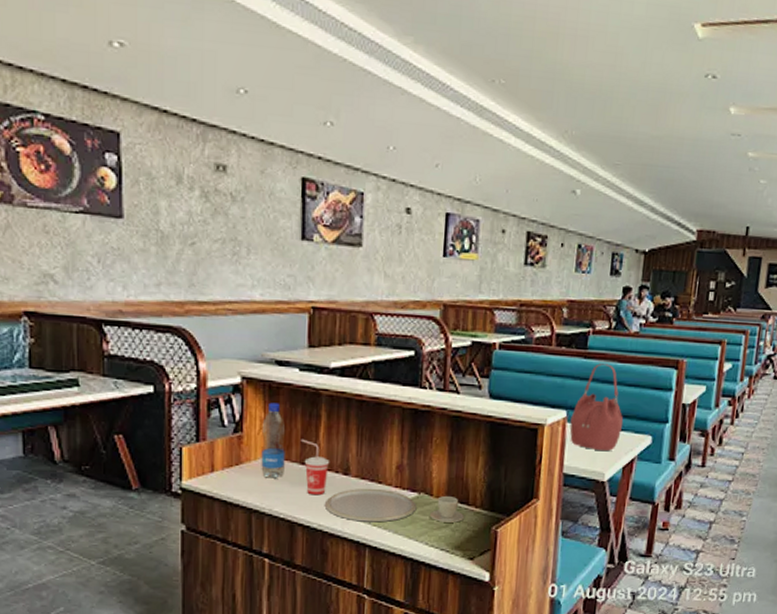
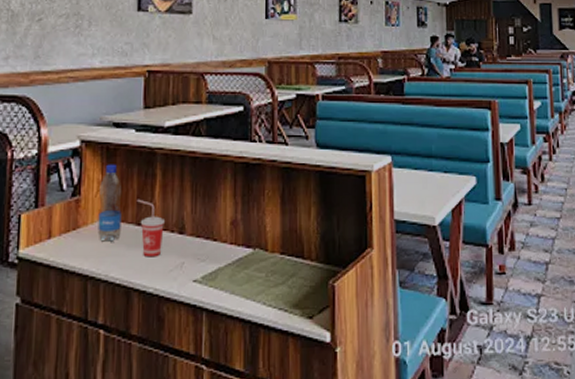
plate: present [324,489,417,523] -> none [160,247,253,283]
teacup: present [430,496,464,523] -> none [266,251,300,279]
handbag: present [569,363,624,452] -> none [396,108,447,195]

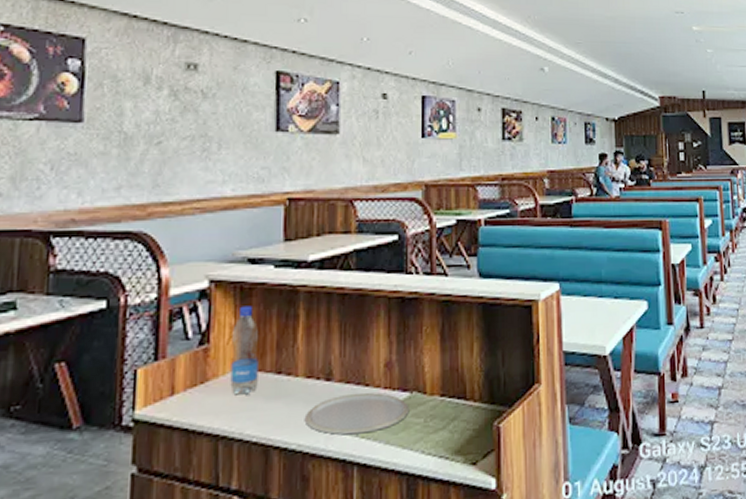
beverage cup: present [136,199,166,257] -> none [276,344,310,410]
plate: none [160,247,253,283] -> present [304,393,410,436]

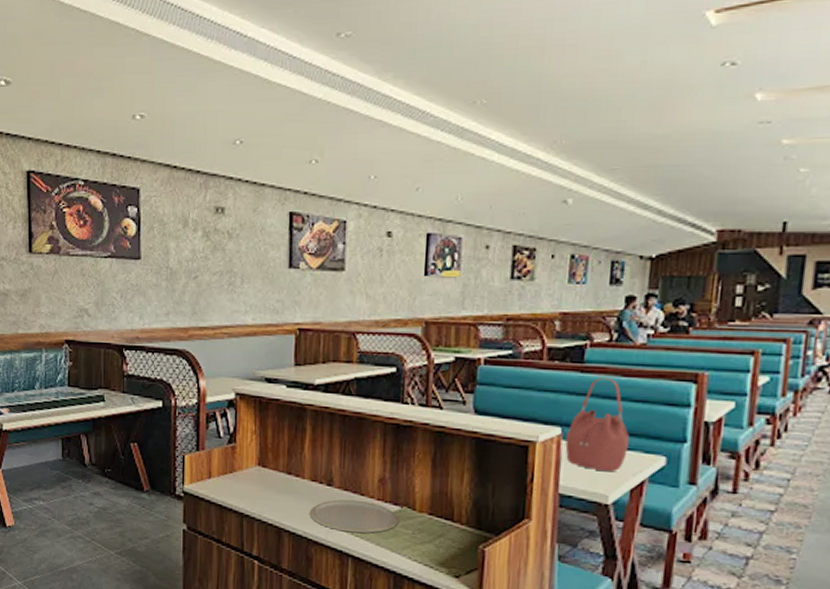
bottle: present [230,305,260,395] -> none [252,416,274,487]
handbag: none [564,231,617,323] -> present [565,378,630,472]

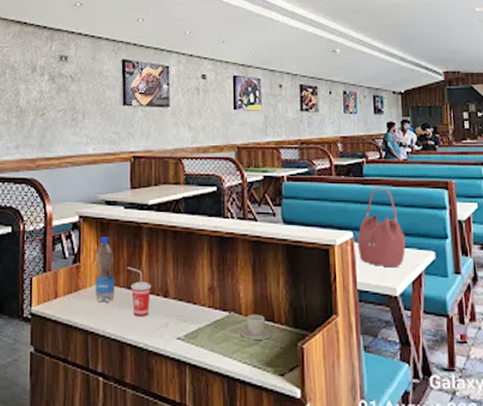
bottle: none [252,416,274,487] -> present [95,236,115,302]
beverage cup: none [287,450,315,504] -> present [127,266,152,317]
plate: present [309,499,400,534] -> none [148,310,229,341]
teacup: none [413,511,448,539] -> present [241,315,271,340]

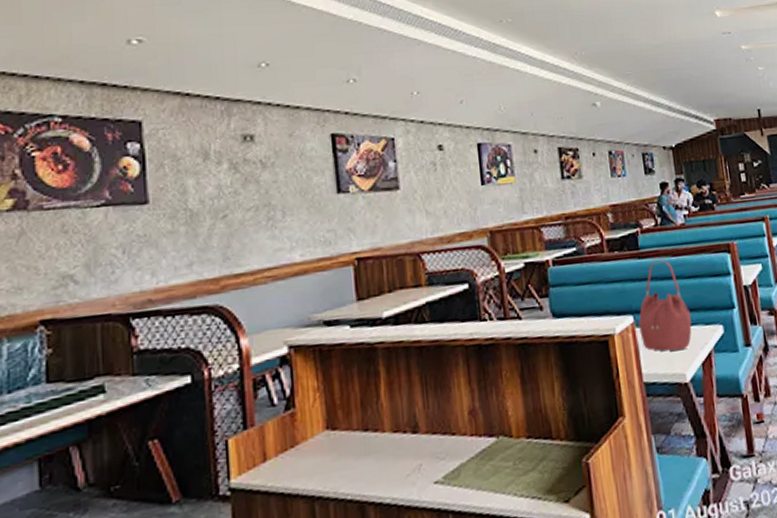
bottle: present [95,236,115,302] -> none [316,367,347,456]
beverage cup: present [127,266,152,317] -> none [360,401,396,465]
teacup: present [241,315,271,340] -> none [513,433,550,466]

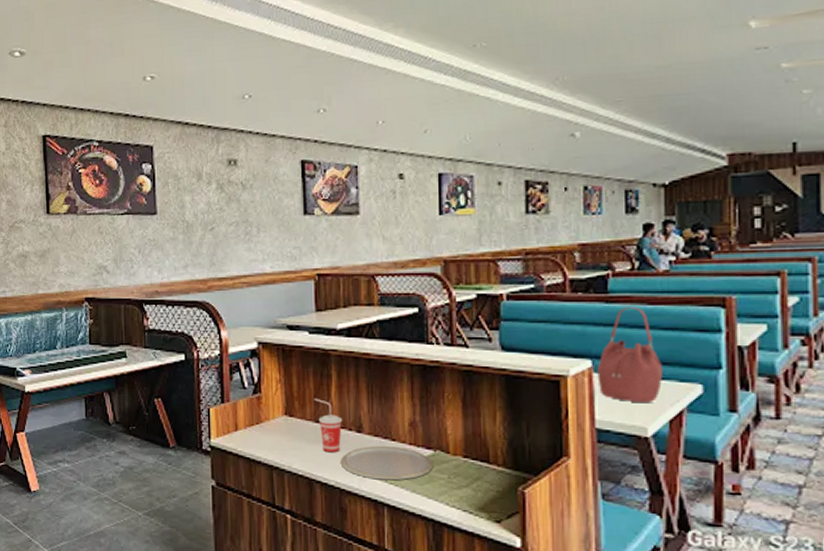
beverage cup: none [360,401,396,465] -> present [314,398,343,453]
plate: none [395,440,498,486] -> present [340,446,434,481]

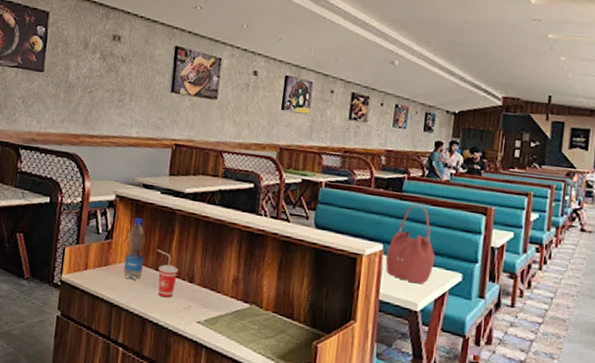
bottle: none [278,364,301,436] -> present [123,217,146,280]
plate: present [340,446,434,481] -> none [171,295,249,327]

